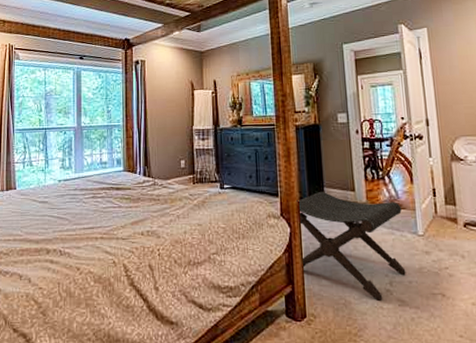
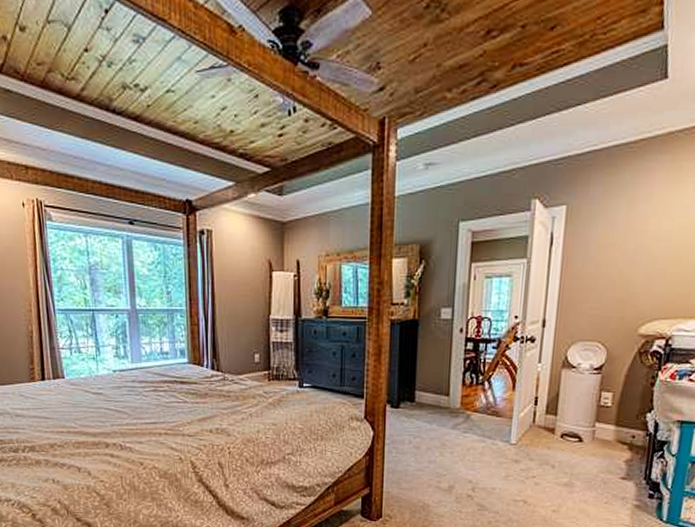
footstool: present [297,191,406,301] -> none [381,394,498,505]

